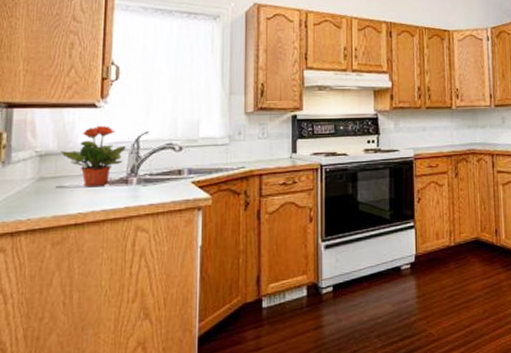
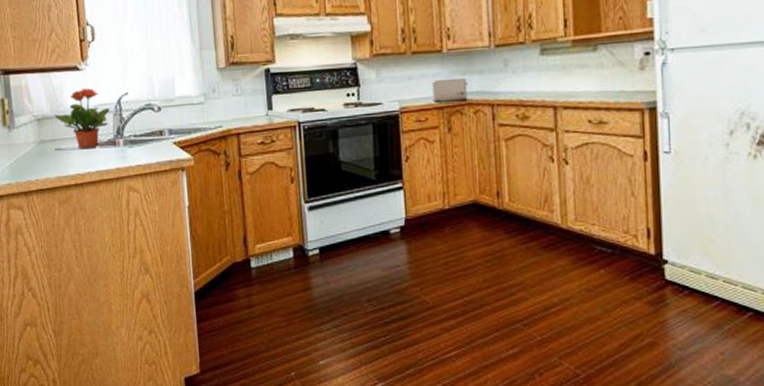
toaster: none [442,130,473,152] -> present [432,77,469,104]

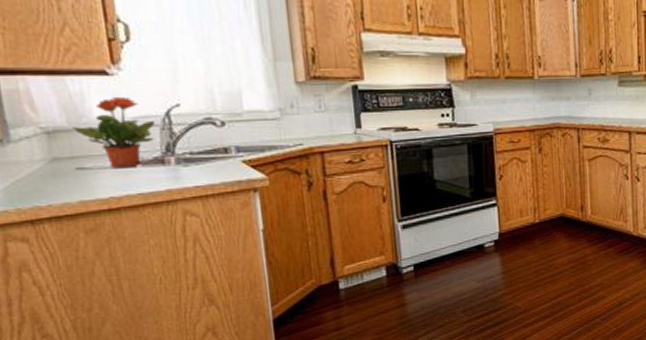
toaster: present [432,77,469,104] -> none [524,103,557,126]

